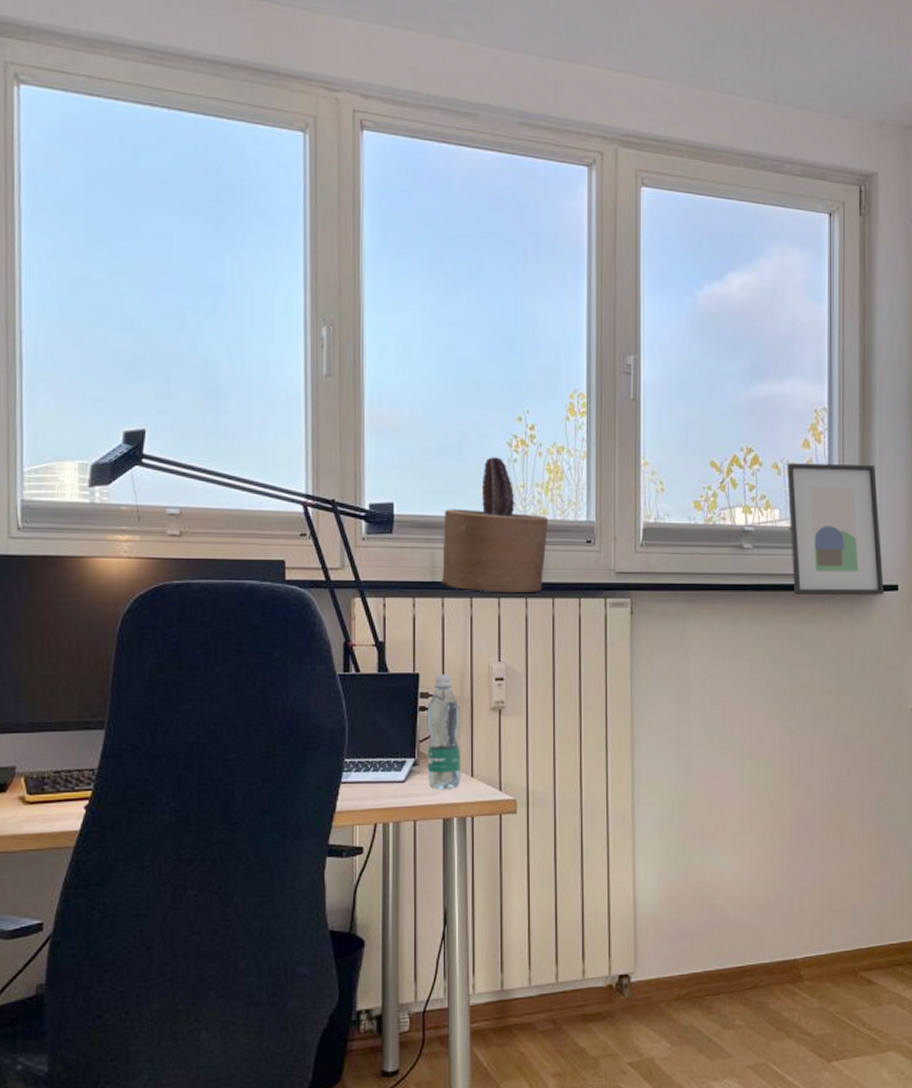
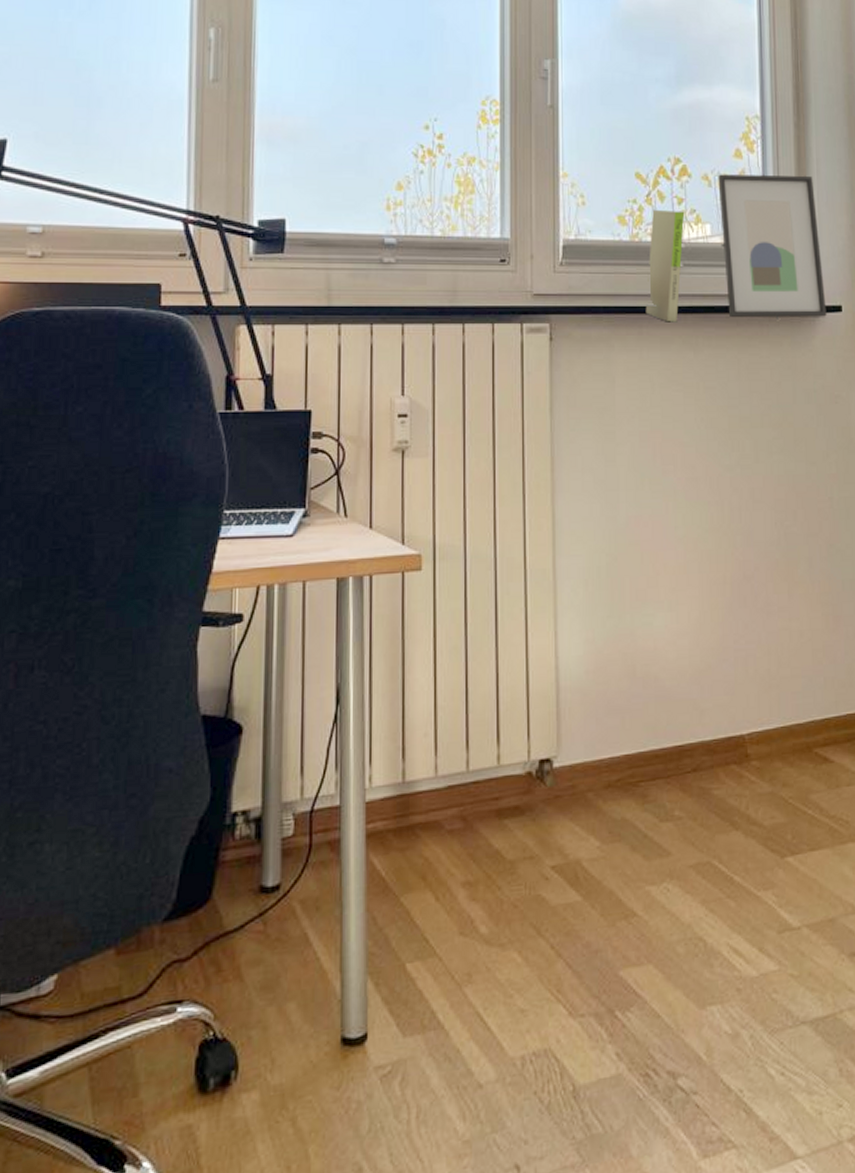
bottle: present [427,674,462,790] -> none [319,410,359,545]
potted cactus: present [442,457,549,594] -> none [339,168,459,319]
book: none [718,496,756,599] -> present [645,210,685,322]

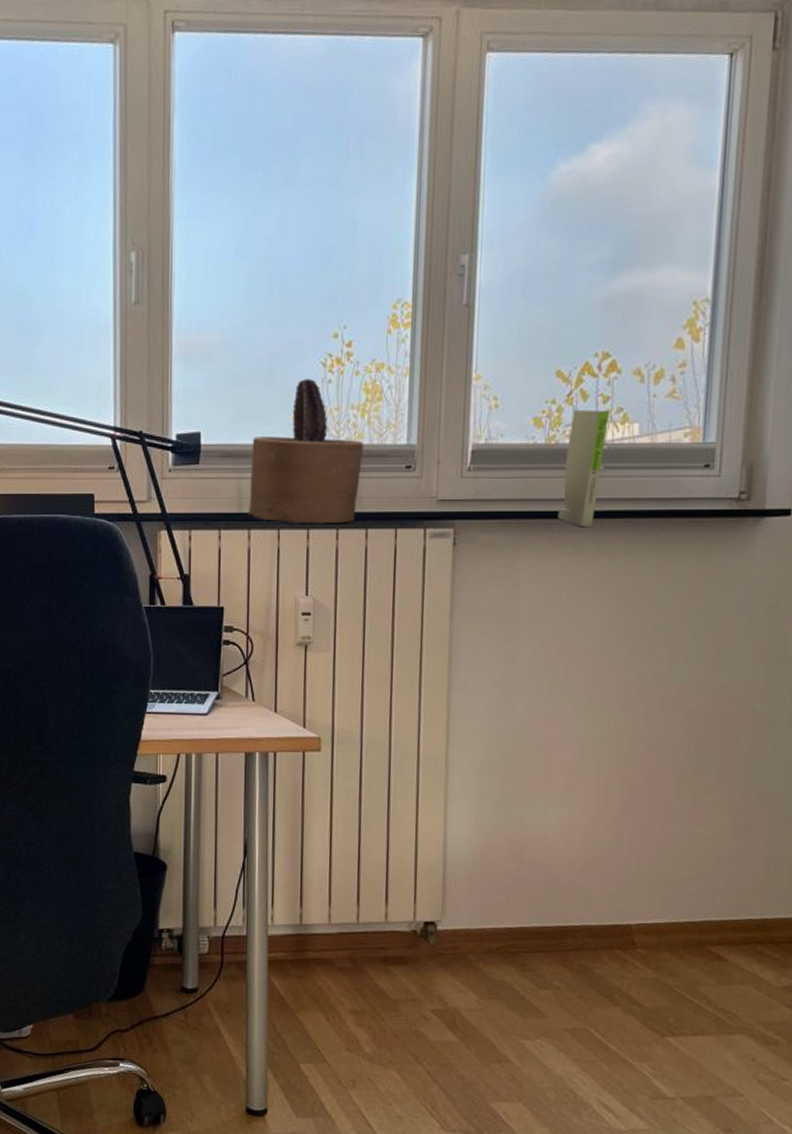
potted cactus: none [339,168,459,319] -> present [249,379,365,524]
picture frame: present [718,174,827,320] -> none [650,364,772,525]

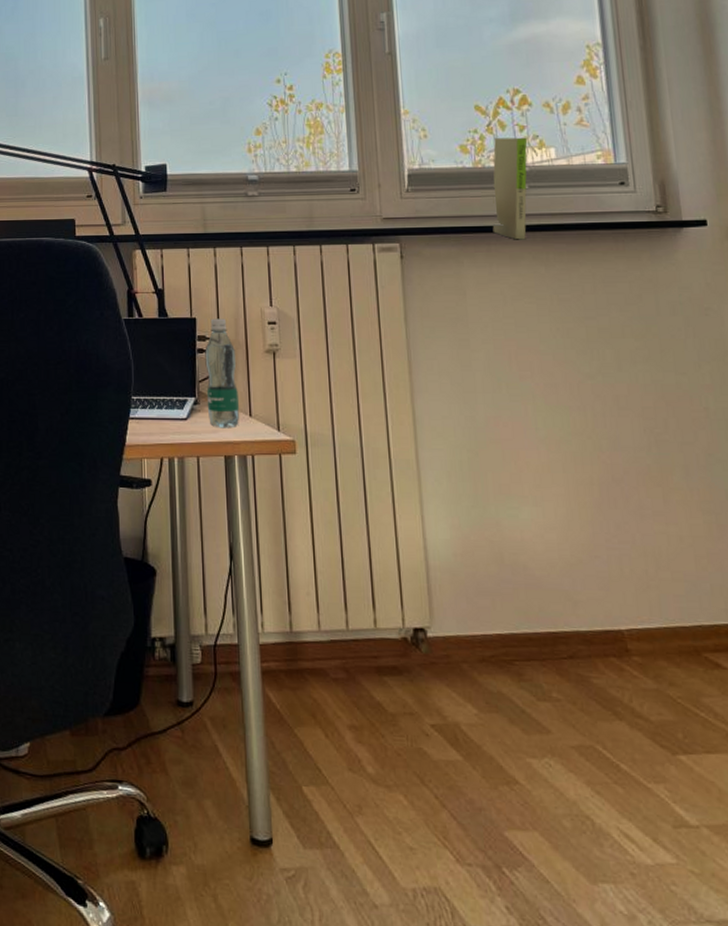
bottle: none [230,608,265,725] -> present [205,318,240,429]
potted cactus: present [249,379,365,524] -> none [212,117,312,242]

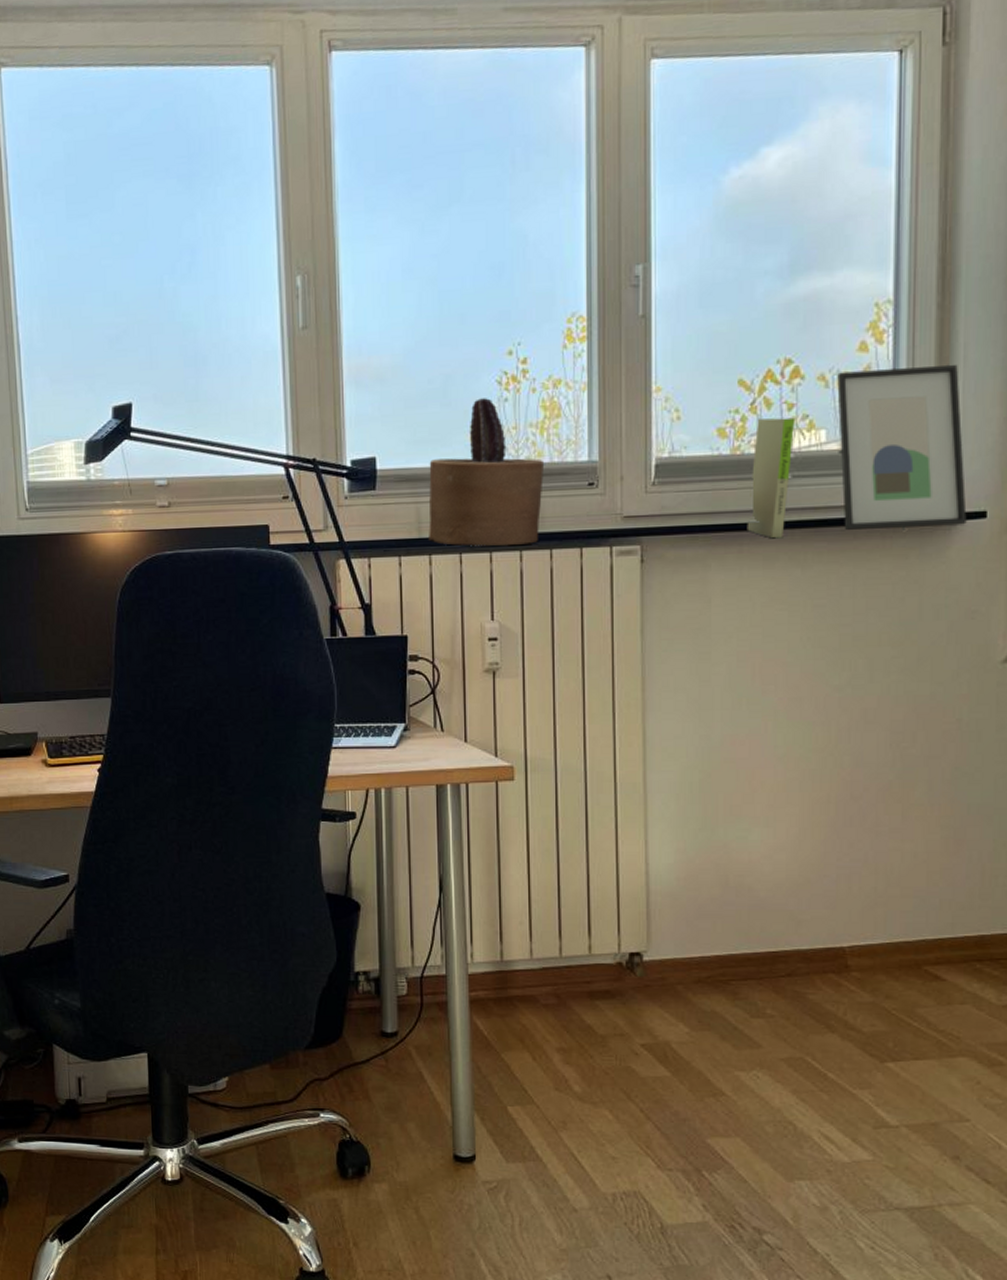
bottle: present [205,318,240,429] -> none [417,635,454,756]
potted cactus: none [212,117,312,242] -> present [429,398,545,547]
picture frame: none [560,95,690,235] -> present [837,364,967,531]

